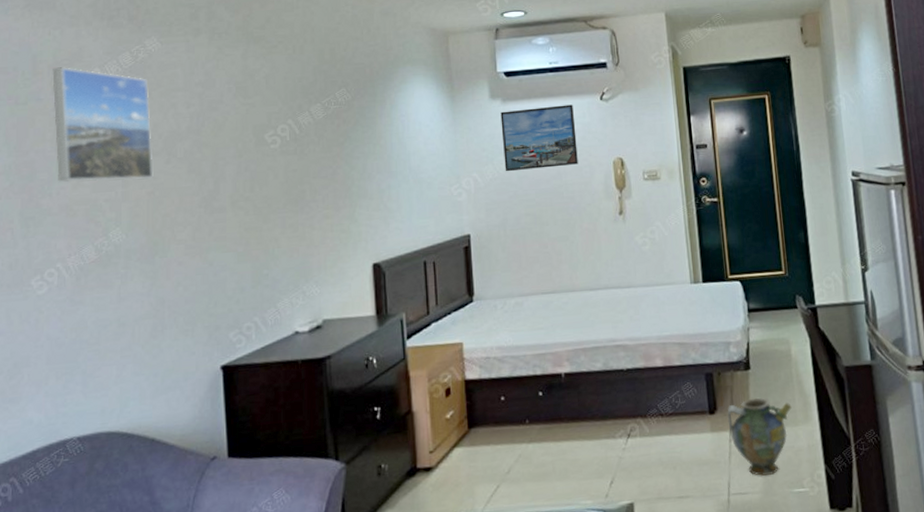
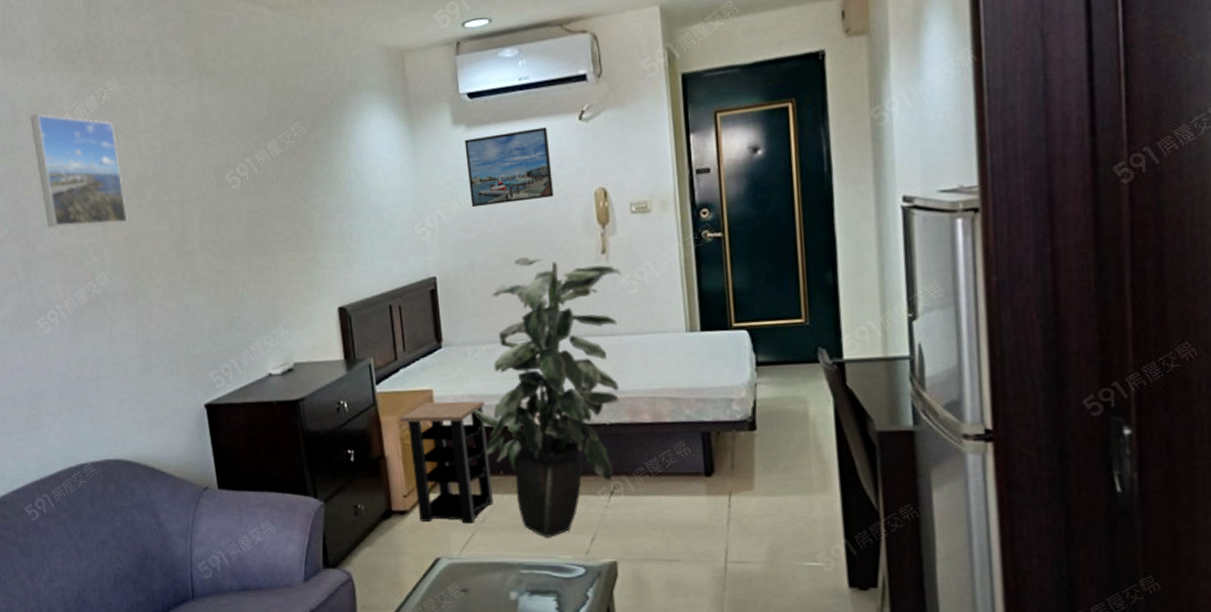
side table: none [429,351,519,478] -> present [400,400,493,524]
indoor plant: none [499,216,636,485] -> present [471,256,621,538]
ceramic jug: present [727,397,792,476] -> none [726,461,807,545]

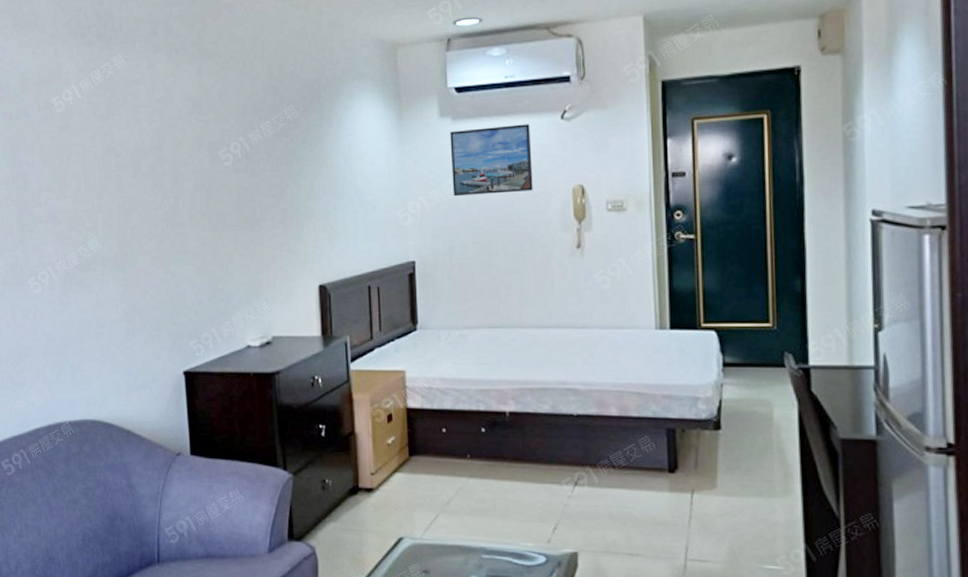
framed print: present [30,114,128,228] -> none [37,84,123,193]
side table: present [400,400,493,524] -> none [372,383,459,505]
indoor plant: present [471,256,621,538] -> none [442,246,594,524]

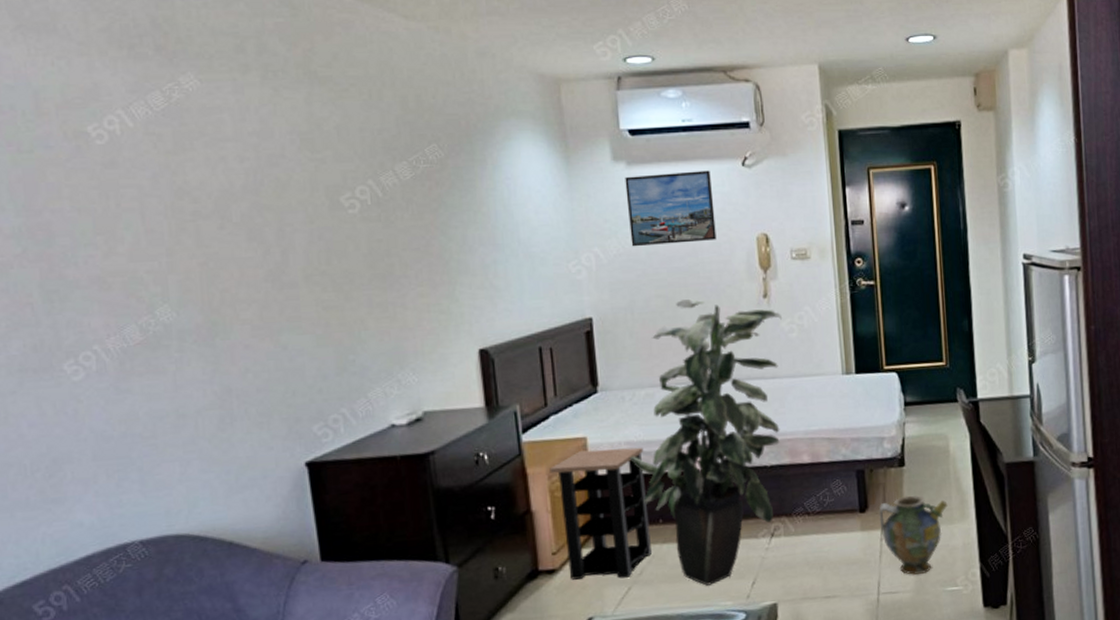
side table: none [372,383,459,505] -> present [549,447,652,580]
indoor plant: none [442,246,594,524] -> present [629,298,782,586]
ceramic jug: none [690,461,769,546] -> present [879,495,948,575]

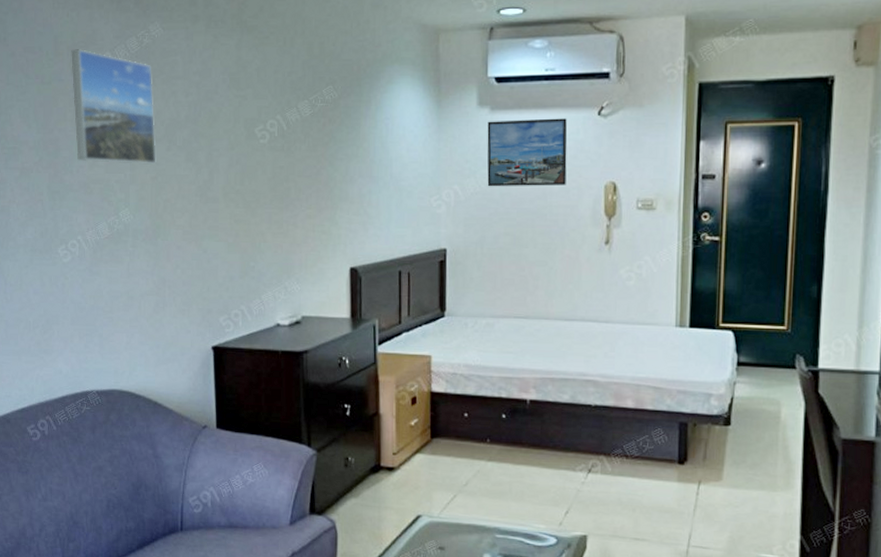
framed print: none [62,107,205,250] -> present [71,49,156,165]
side table: present [549,447,652,580] -> none [398,367,480,486]
indoor plant: present [629,298,782,586] -> none [466,238,621,507]
ceramic jug: present [879,495,948,575] -> none [697,455,772,535]

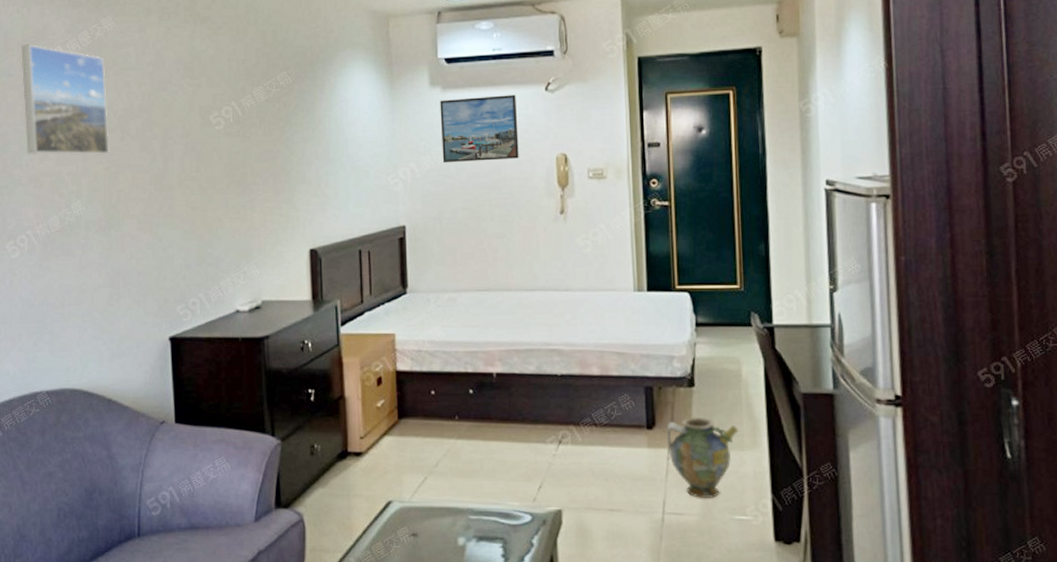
ceramic jug: none [697,455,772,535] -> present [666,417,739,498]

